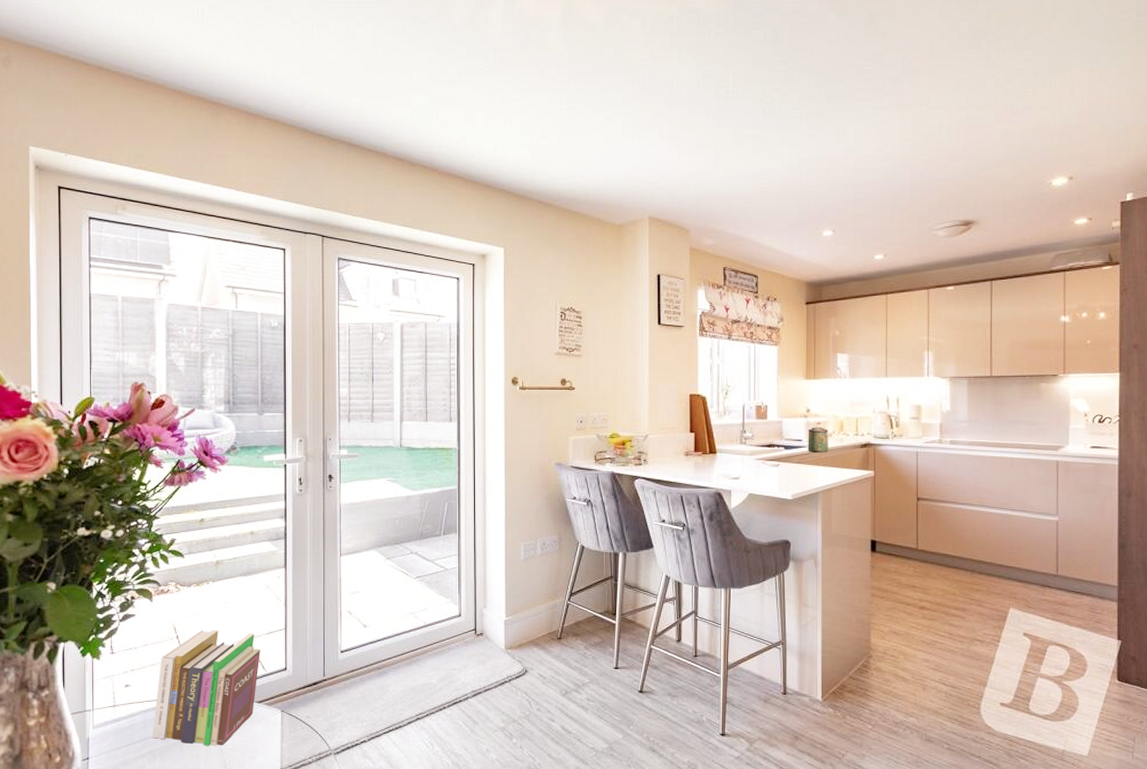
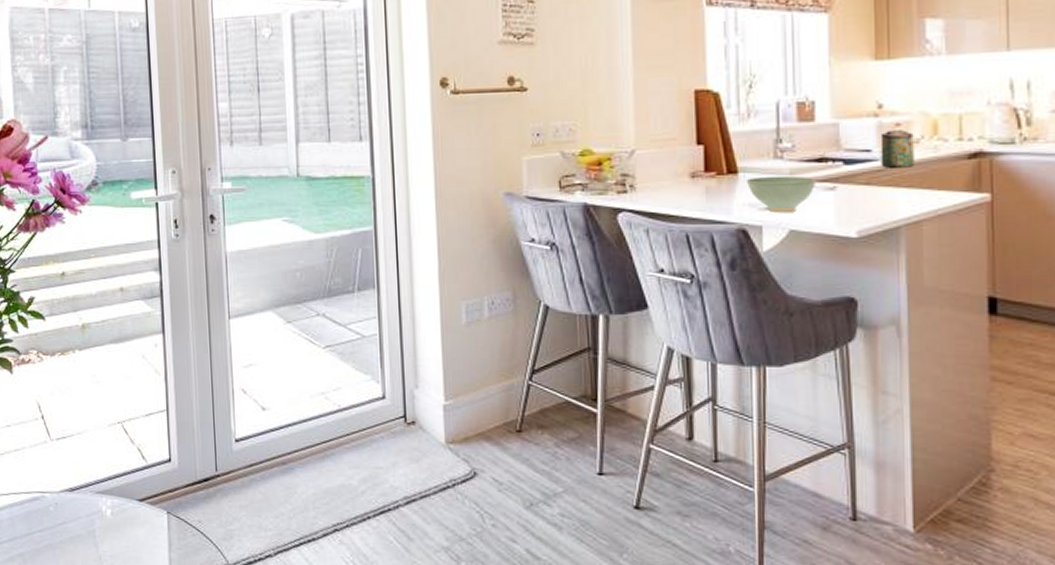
books: present [152,629,260,746] -> none [20,408,139,552]
bowl: none [721,456,767,481] -> present [745,175,817,212]

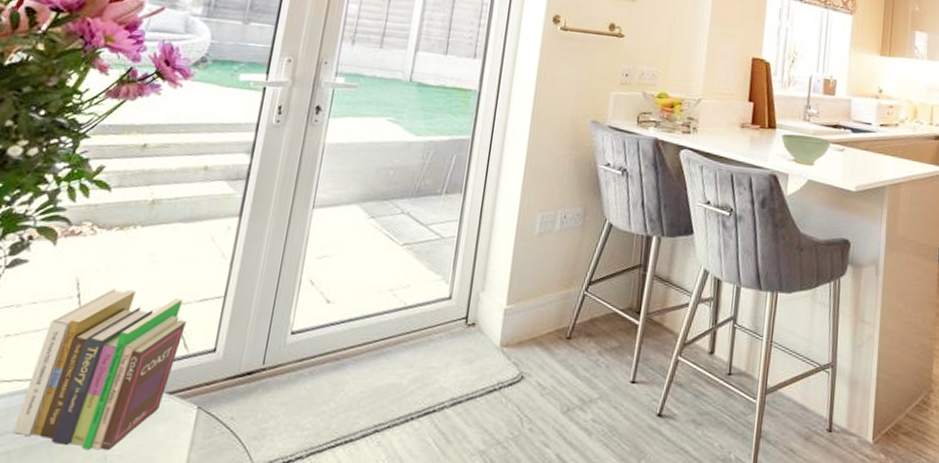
books: none [20,408,139,552] -> present [13,288,187,451]
canister: present [880,130,914,168] -> none [877,110,901,141]

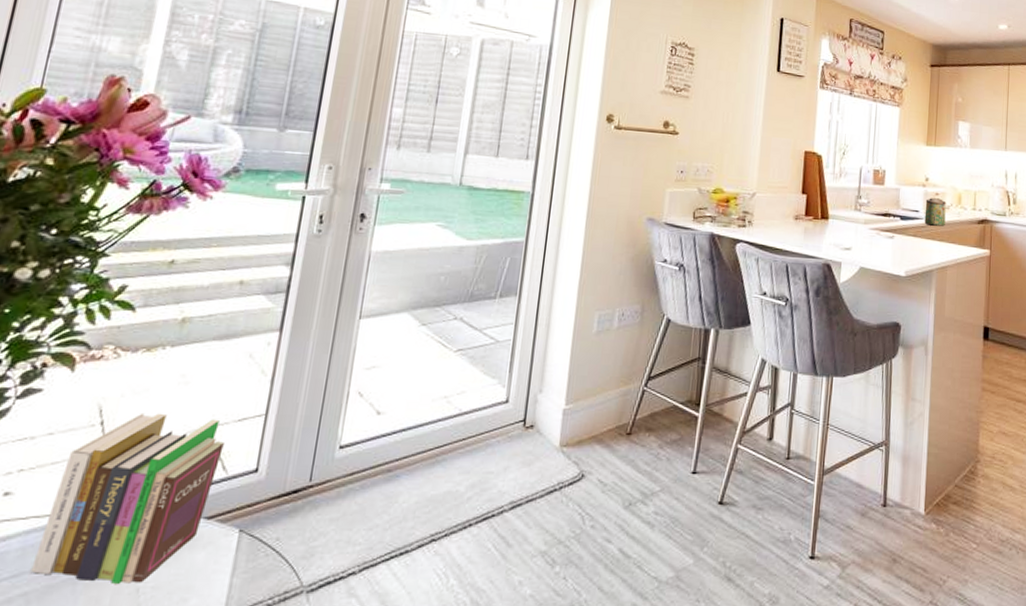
bowl: present [781,134,832,165] -> none [833,223,882,253]
canister: none [877,110,901,141] -> present [924,198,946,226]

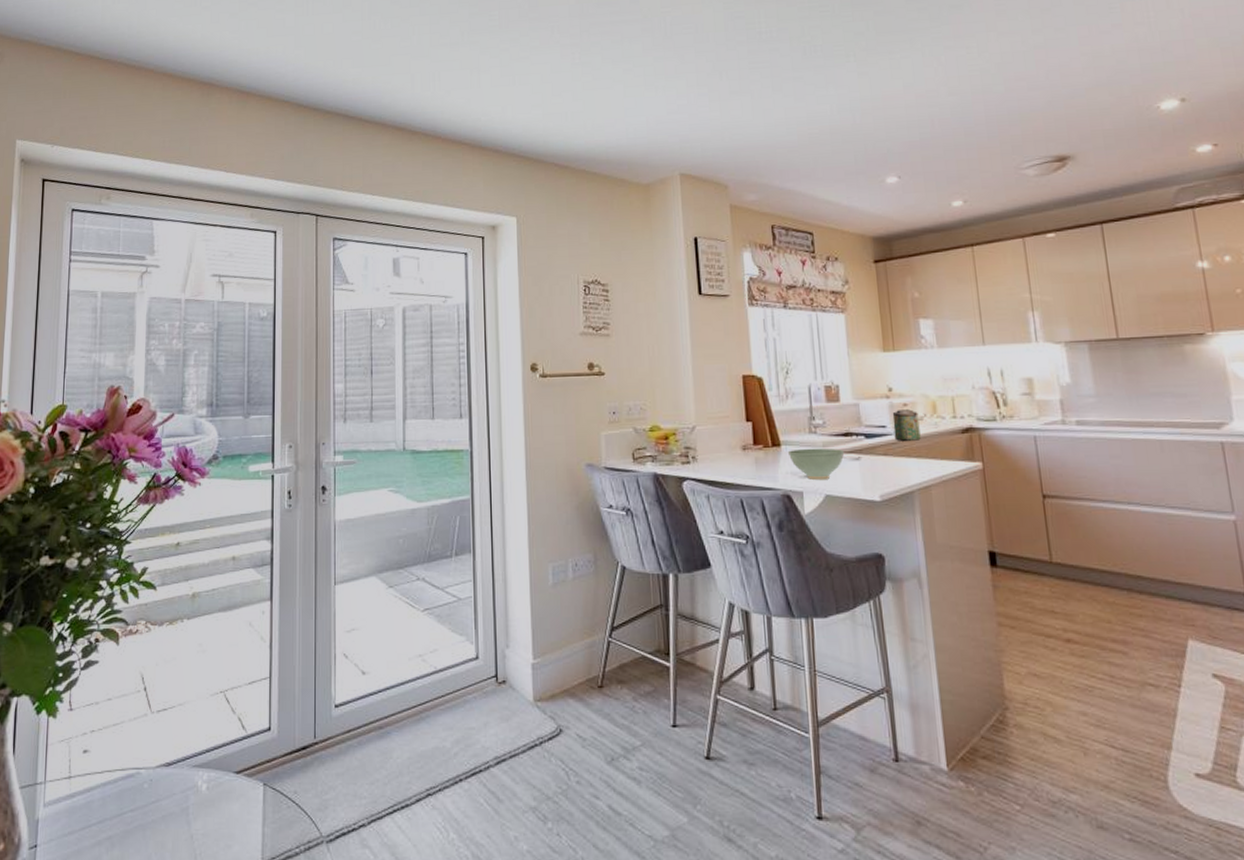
books: present [30,413,224,584] -> none [111,679,240,831]
bowl: none [833,223,882,253] -> present [787,448,845,479]

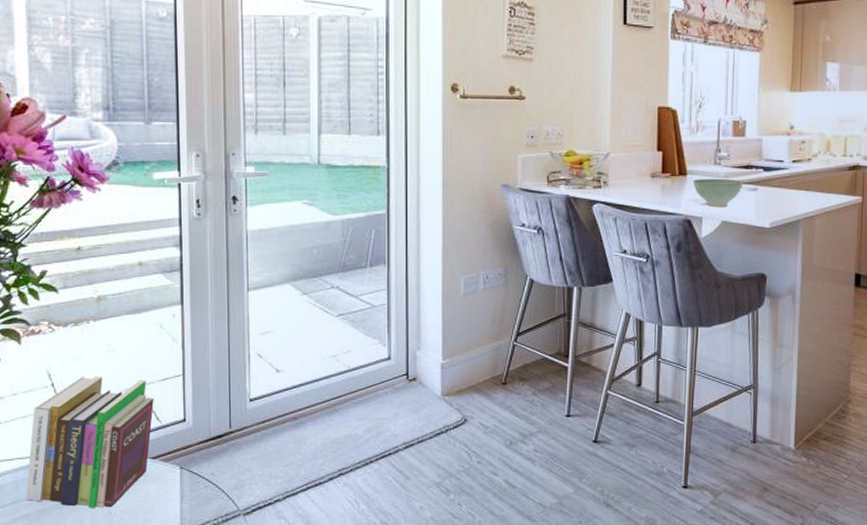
books: none [111,679,240,831] -> present [25,376,154,508]
canister: present [892,409,921,441] -> none [789,146,814,175]

